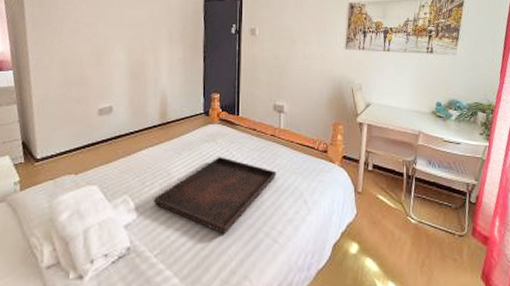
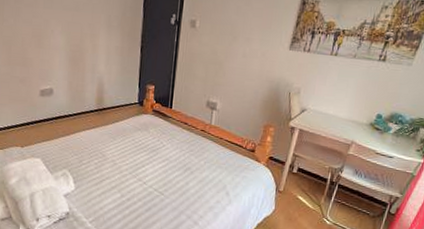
serving tray: present [153,157,277,234] -> none [89,145,203,212]

